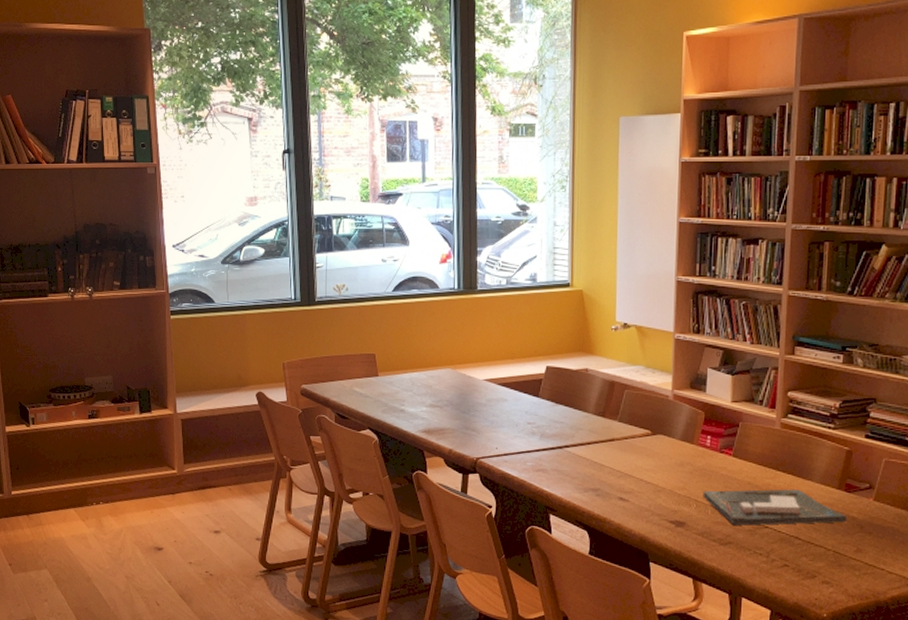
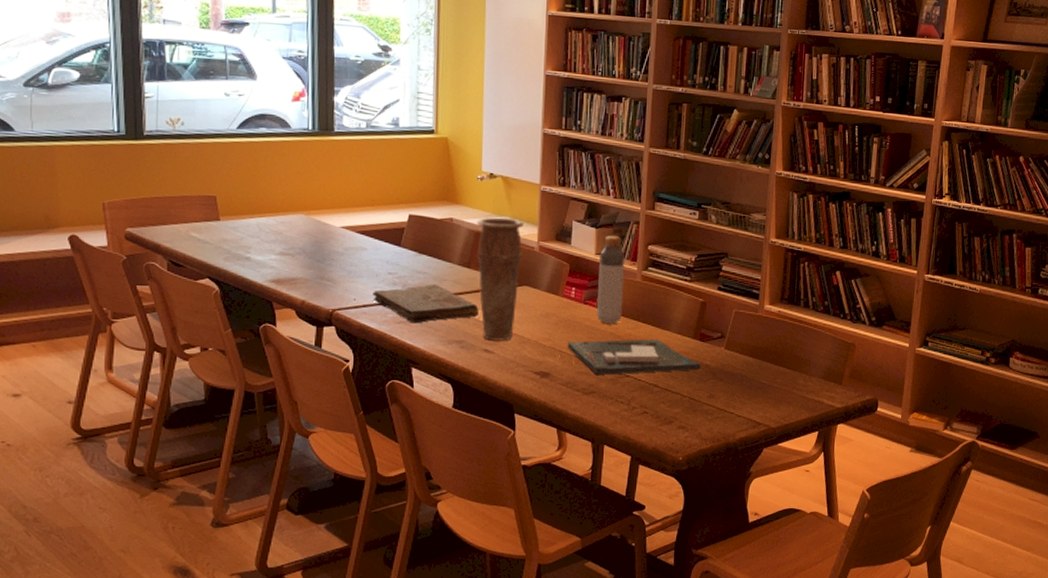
book: none [513,433,614,472] -> present [373,284,479,324]
vase: none [611,366,658,490] -> present [477,217,524,342]
bottle: none [733,381,763,473] -> present [597,235,625,324]

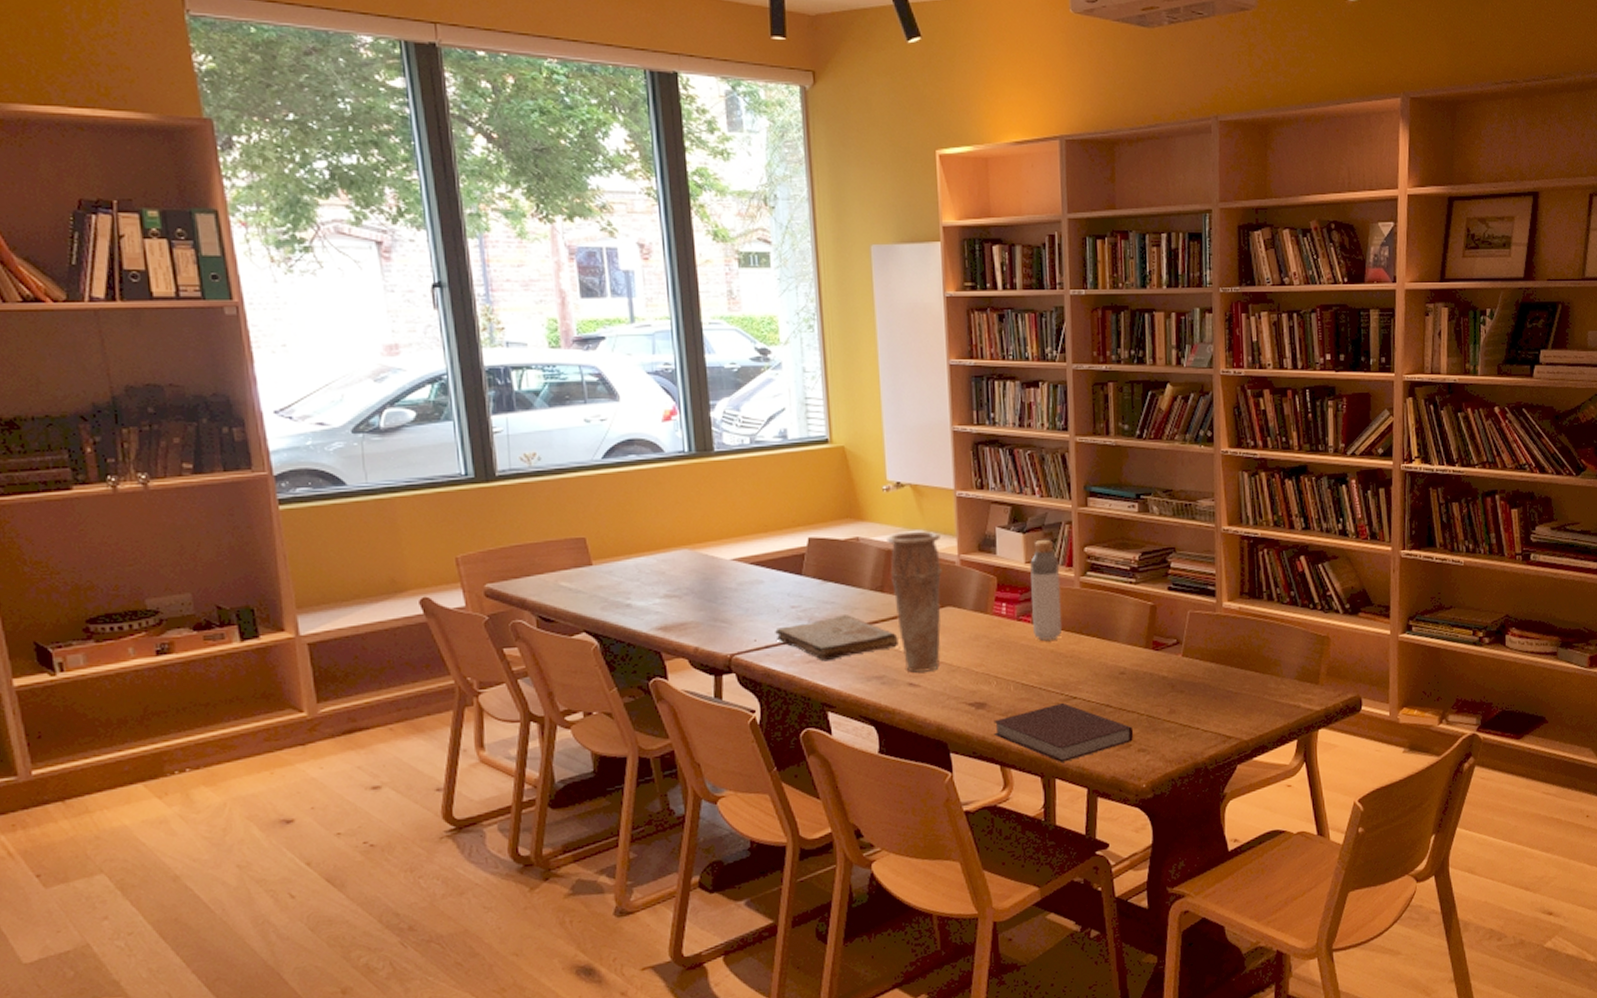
notebook: none [554,379,676,431] -> present [993,702,1134,762]
board game: present [567,339,701,375] -> none [1003,653,1157,700]

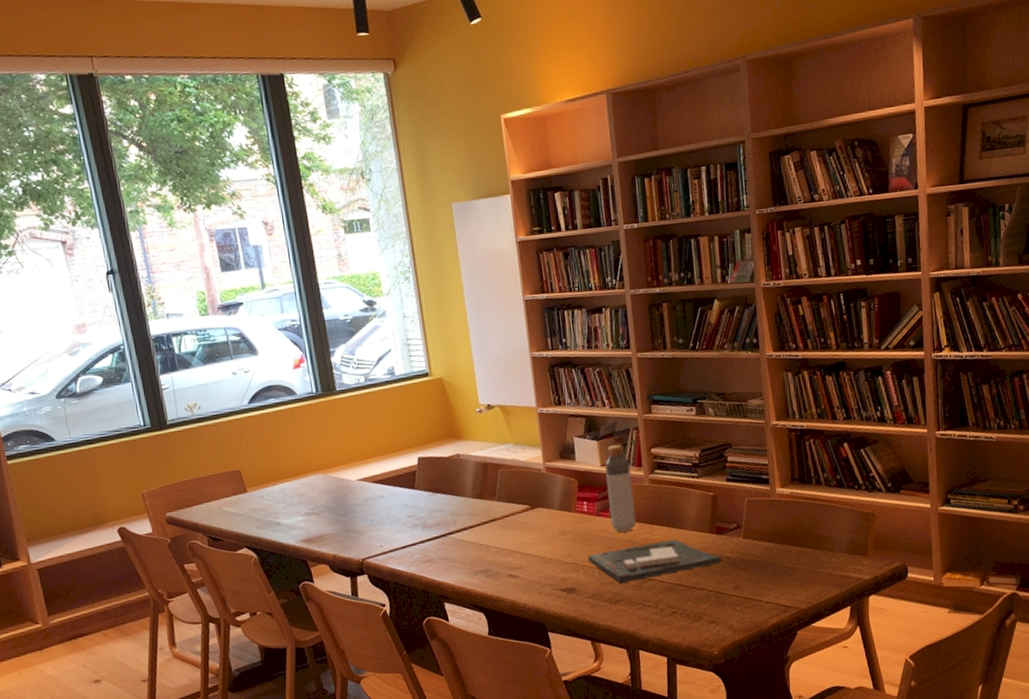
book: present [775,615,898,662] -> none [396,520,499,561]
vase: present [887,531,942,674] -> none [482,444,534,566]
notebook: present [993,702,1134,762] -> none [583,584,705,636]
board game: none [1003,653,1157,700] -> present [587,539,722,583]

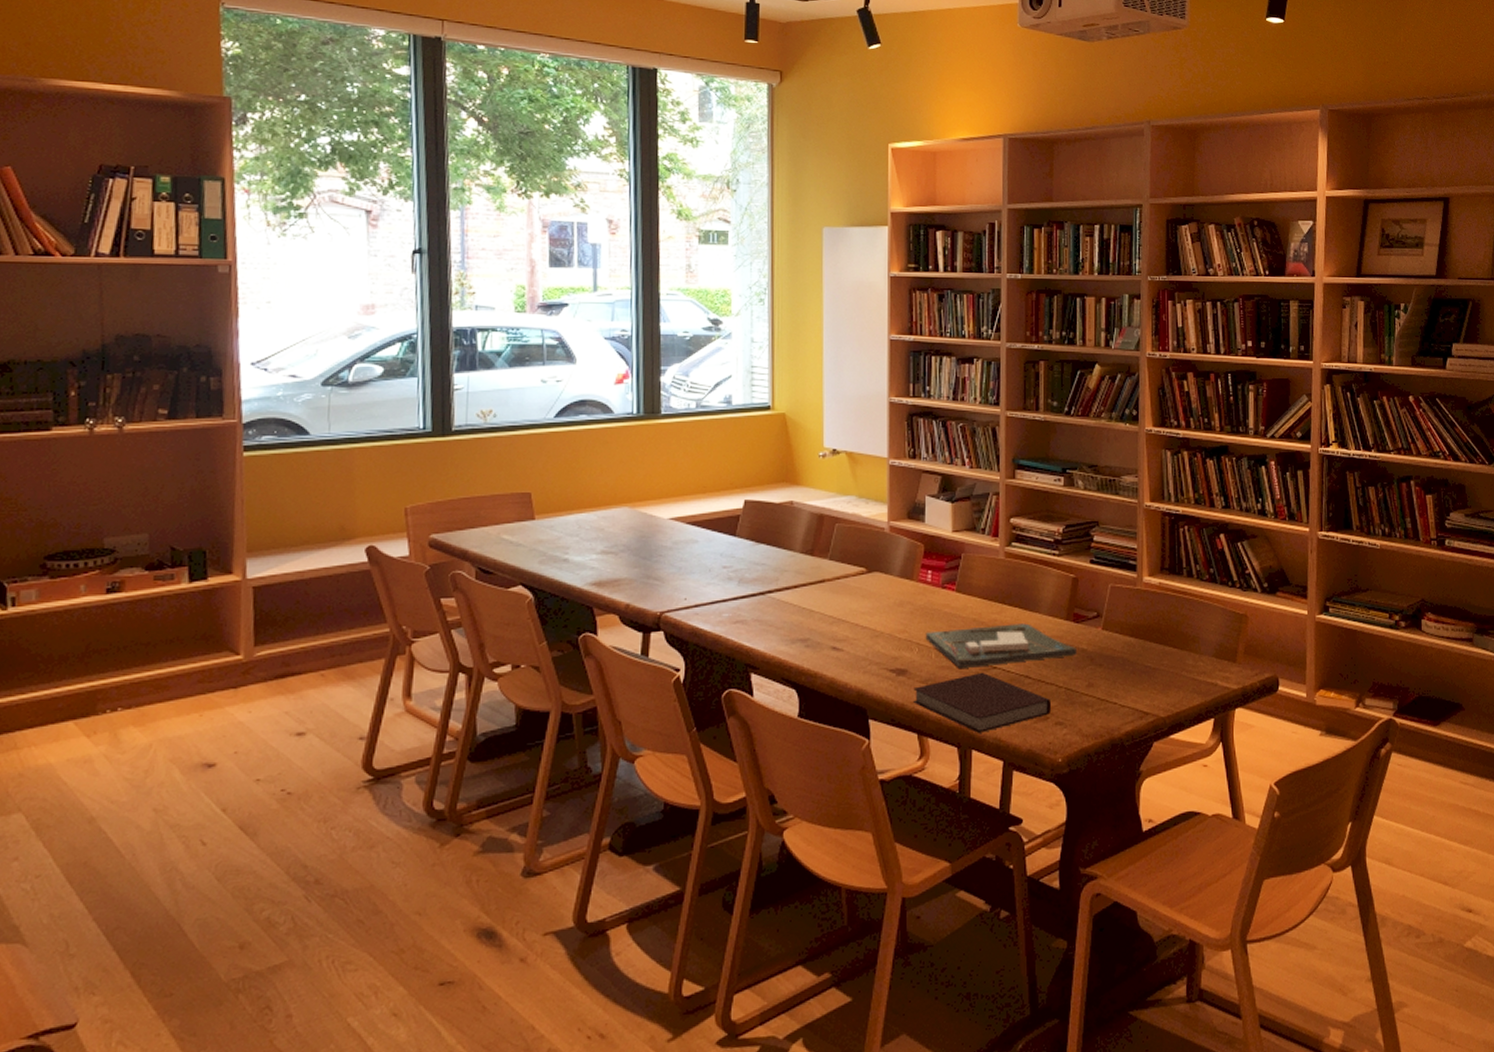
notebook: none [583,584,705,636] -> present [913,672,1052,733]
bottle: present [605,444,636,532] -> none [957,509,986,609]

